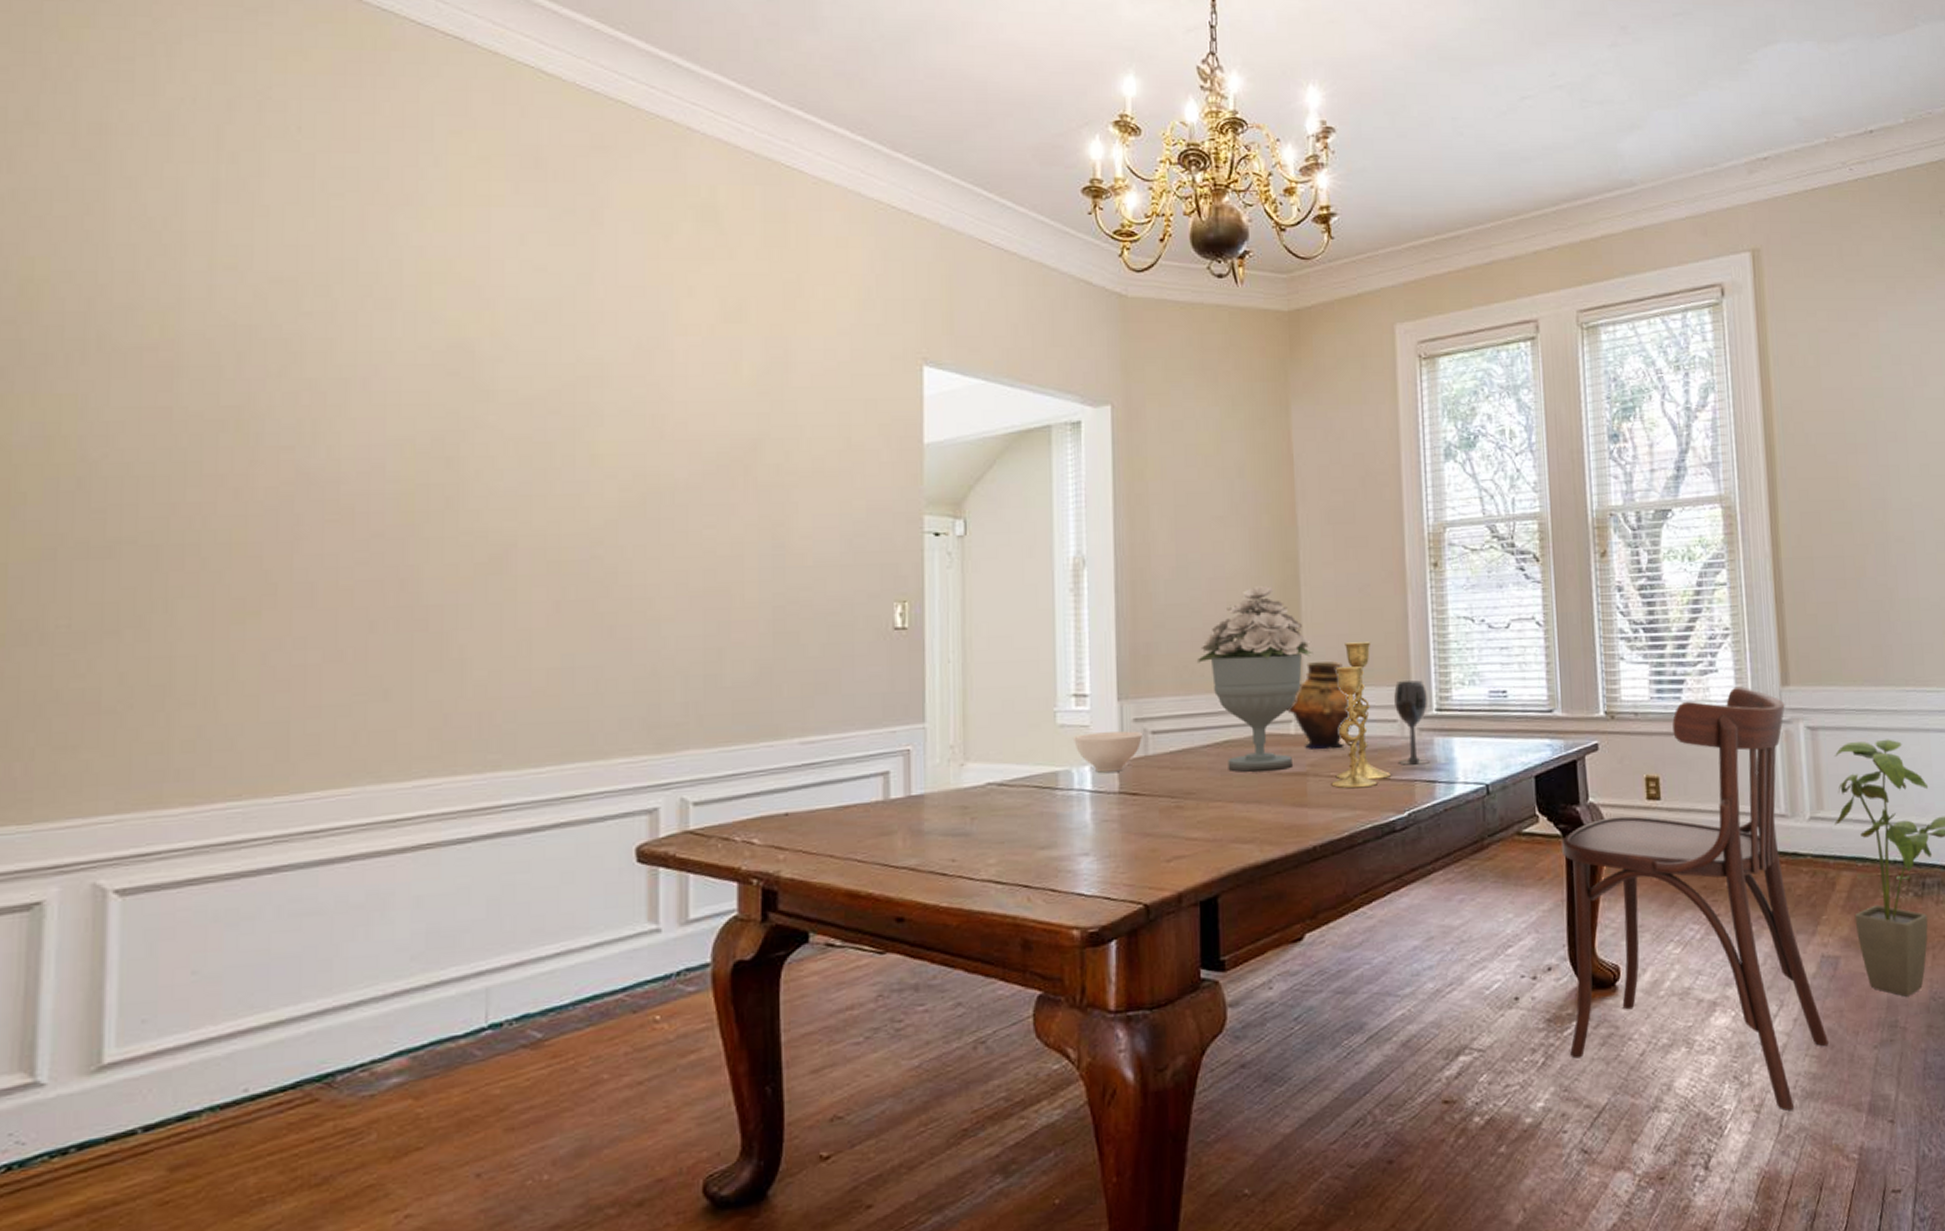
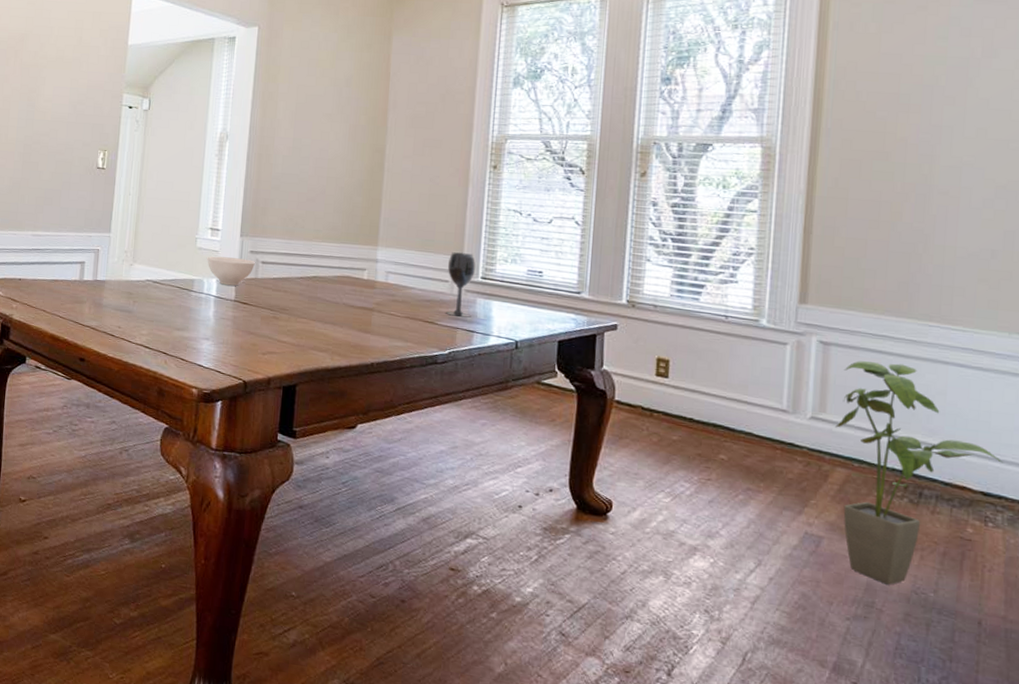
bouquet: present [1196,585,1314,773] -> none [299,167,389,304]
vase: present [1287,661,1356,750] -> none [363,229,418,296]
candlestick: present [1331,642,1391,789] -> none [390,218,438,328]
dining chair: present [1562,686,1829,1110] -> none [560,297,801,650]

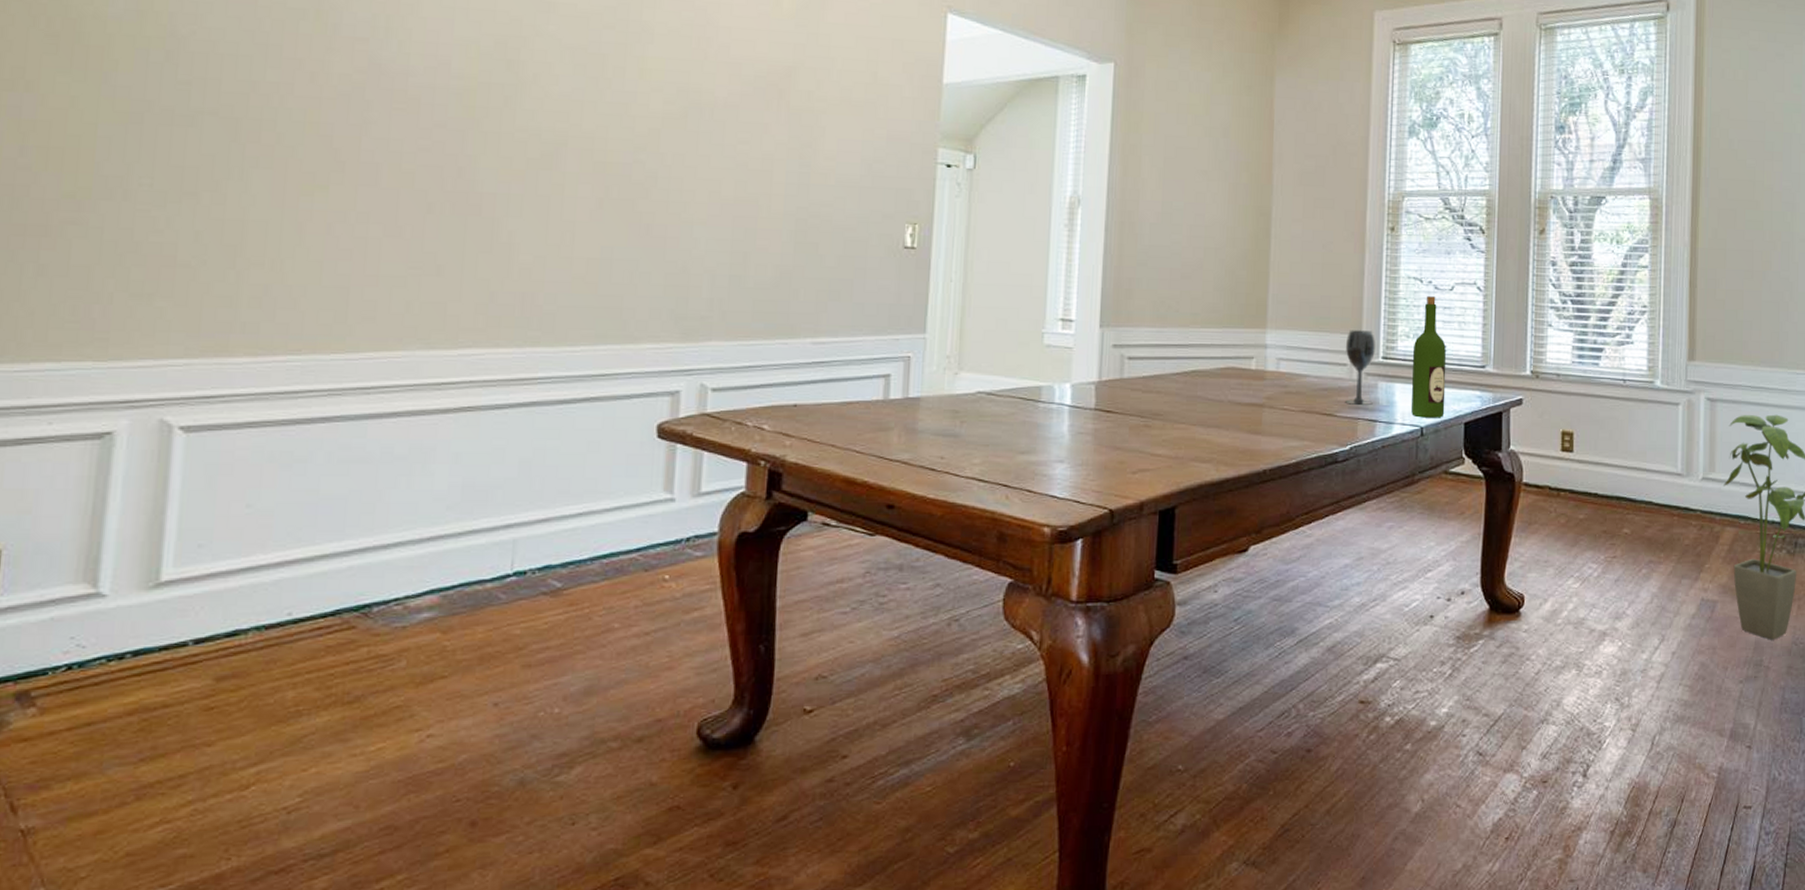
bowl: present [206,256,256,286] -> none [1056,354,1121,390]
wine bottle: none [507,227,543,335] -> present [1411,296,1447,418]

